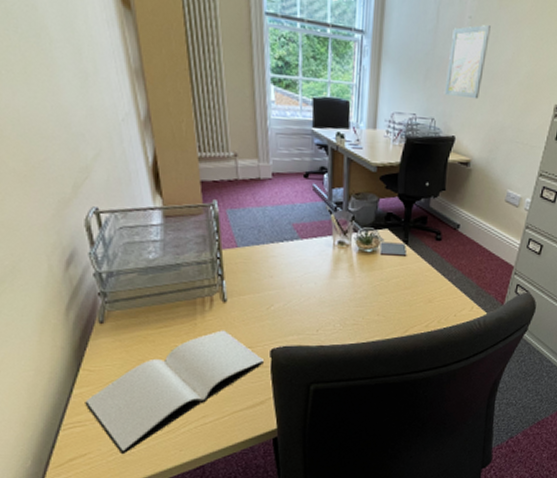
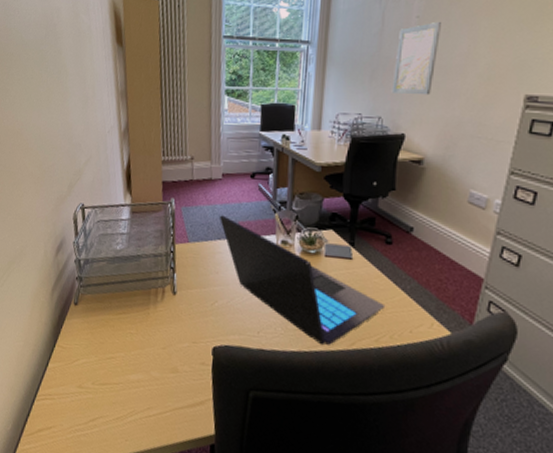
book: present [85,330,265,455] -> none [55,322,207,435]
laptop: none [272,217,435,336] -> present [220,215,386,346]

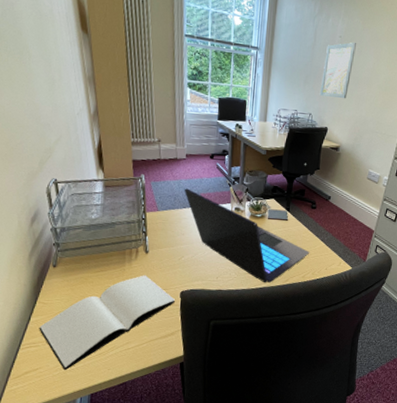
book: none [55,322,207,435] -> present [39,275,176,371]

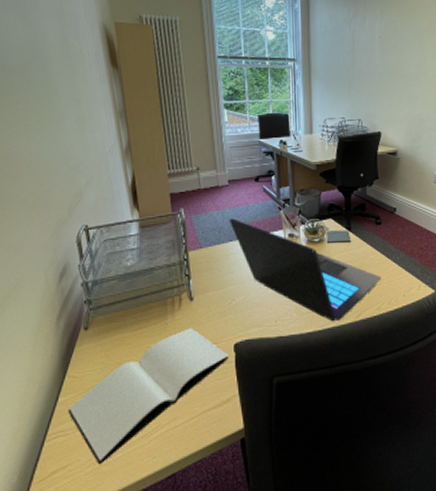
wall art: present [319,42,356,99] -> none [366,40,399,100]

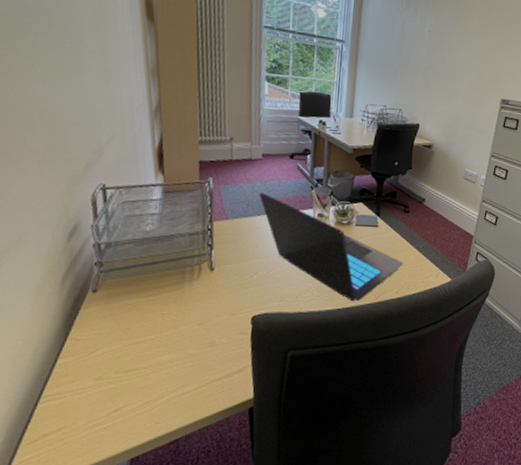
book: present [68,328,229,465] -> none [67,298,246,429]

